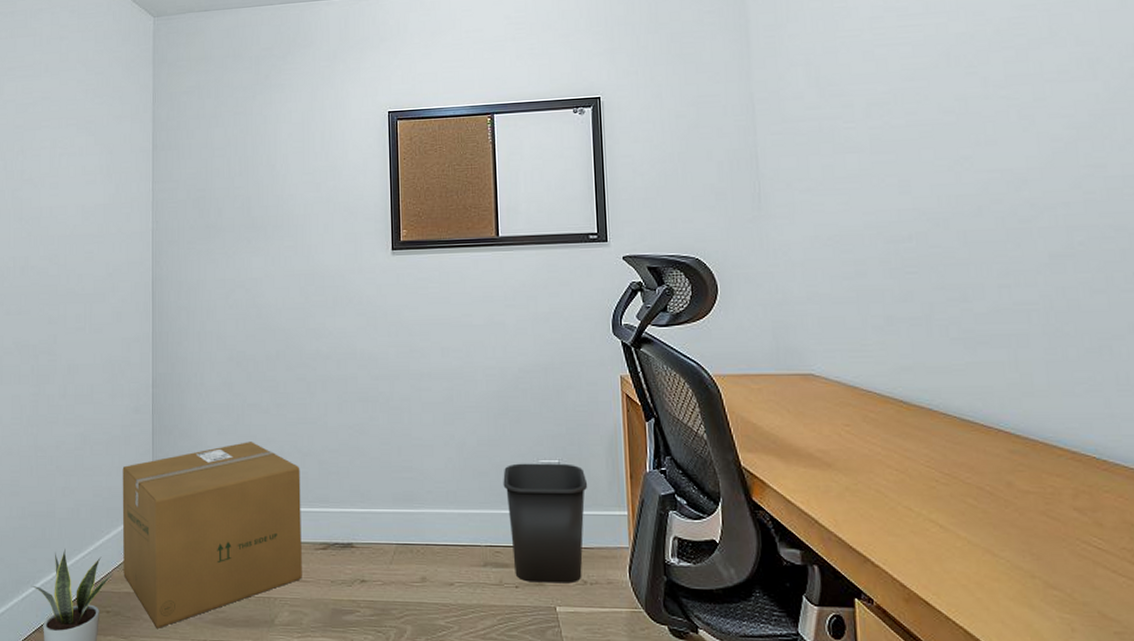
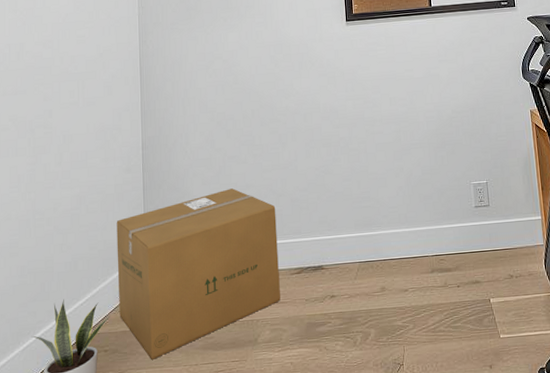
waste bin: present [503,463,588,584] -> none [443,183,510,282]

